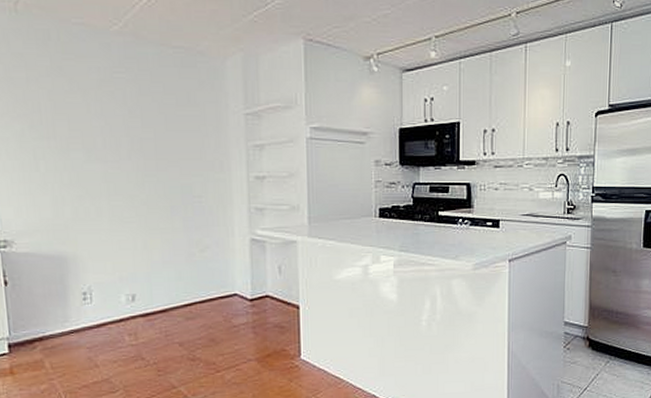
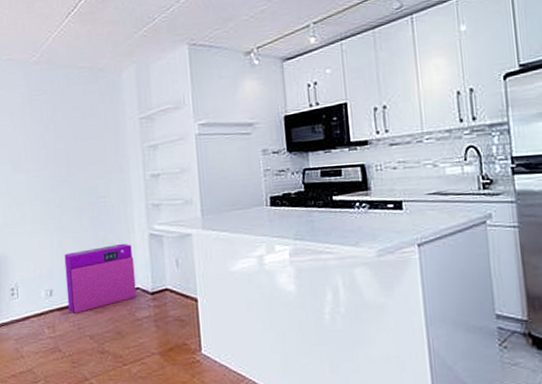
air purifier: none [150,247,234,320] -> present [64,243,137,313]

